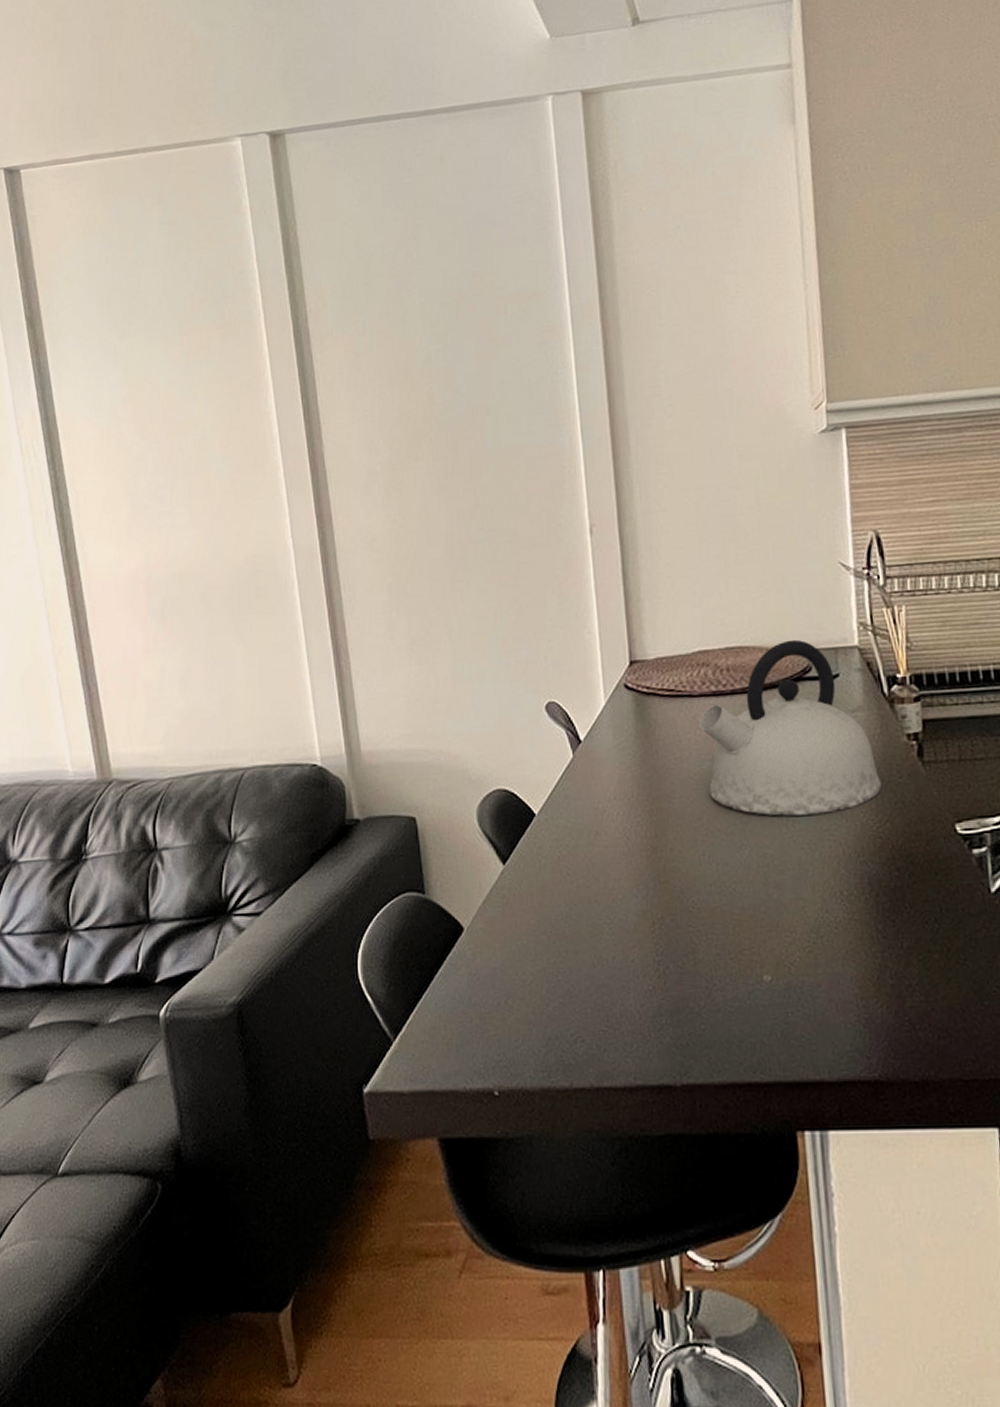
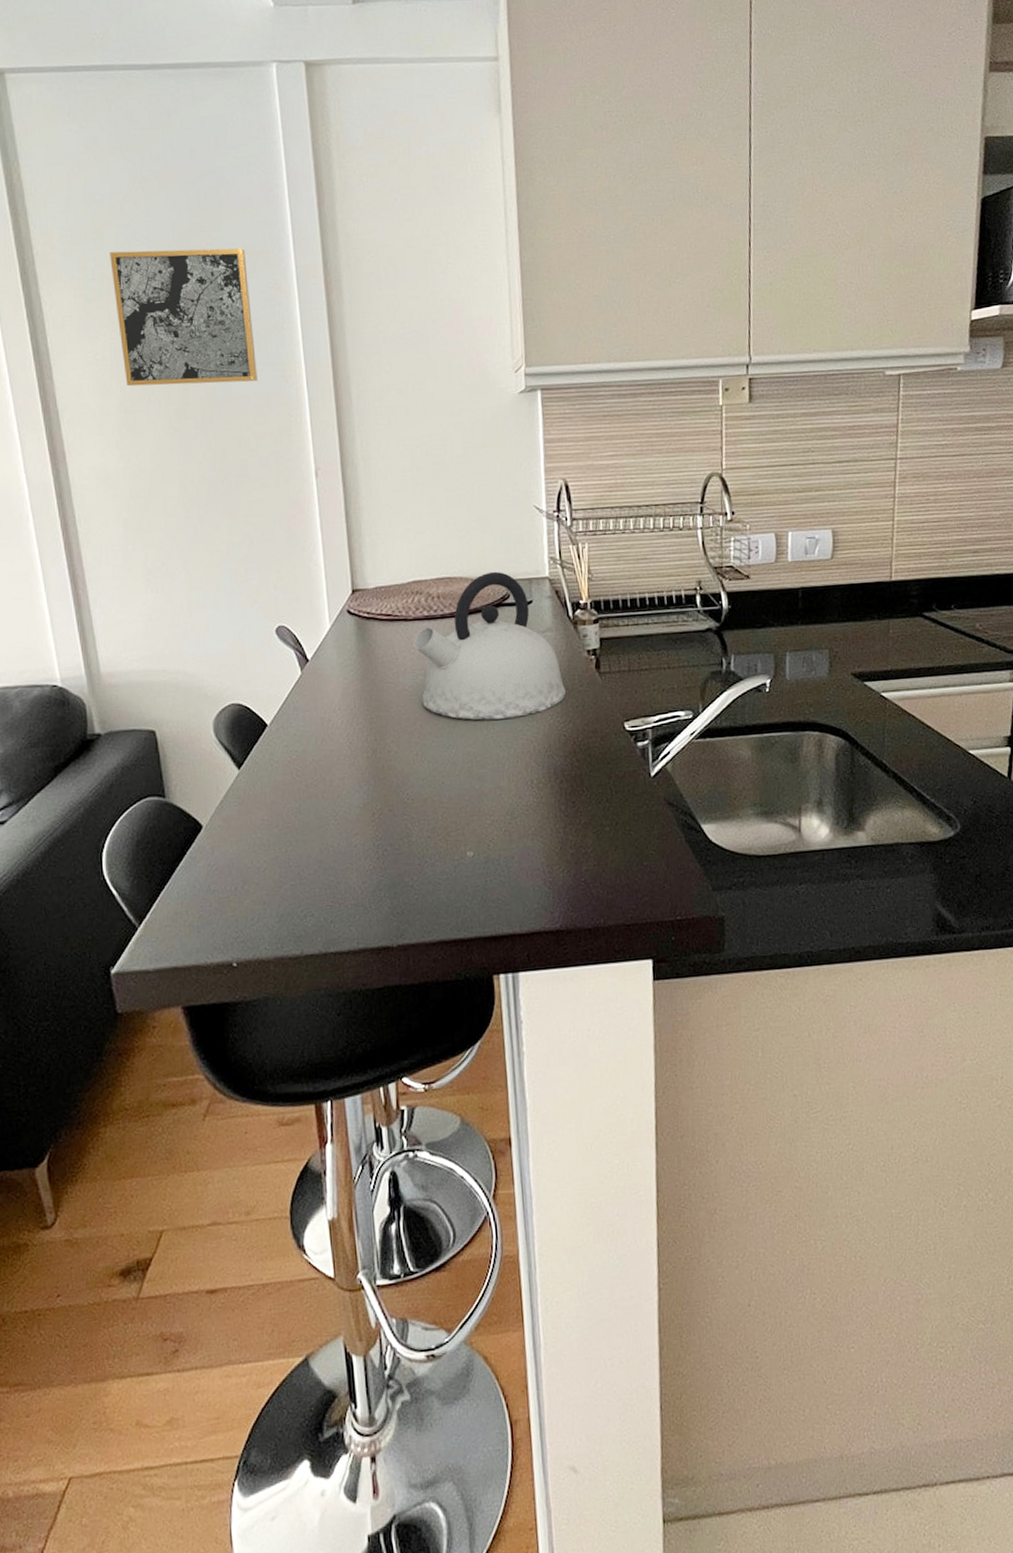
wall art: none [381,291,529,443] -> present [109,248,258,387]

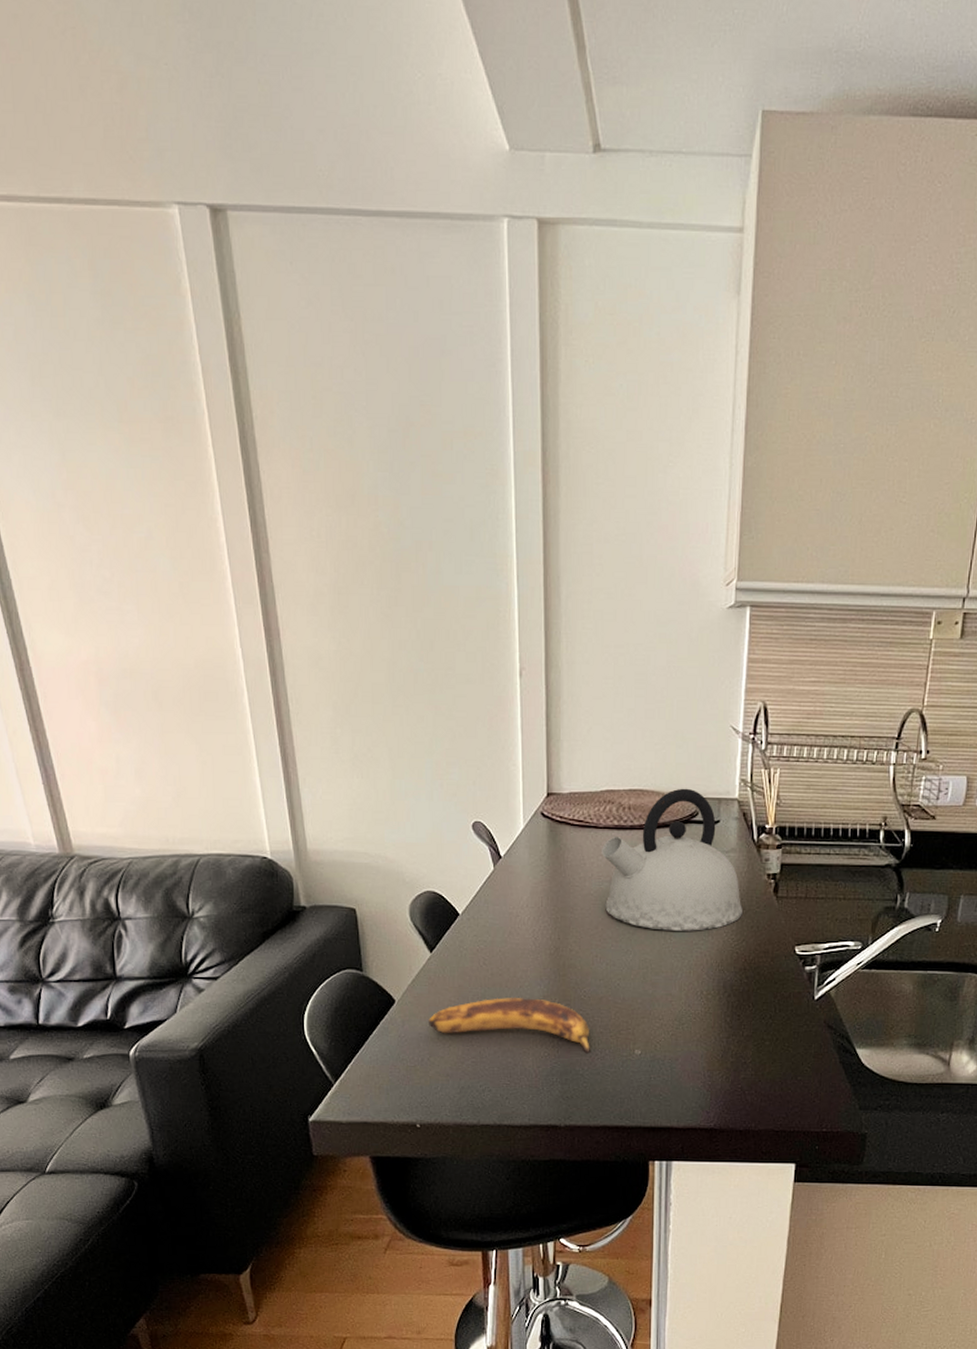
wall art: present [109,248,258,387] -> none [328,422,469,573]
banana: none [240,807,419,861] -> present [429,997,590,1053]

